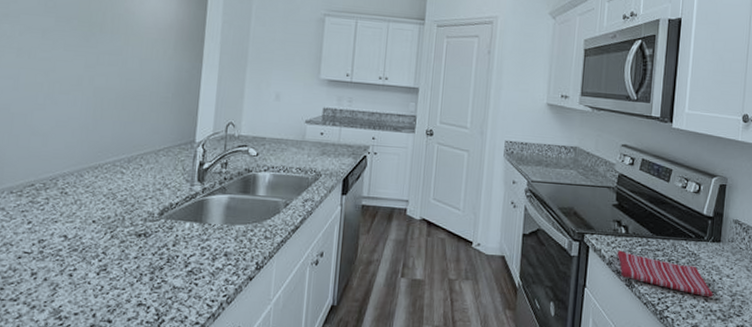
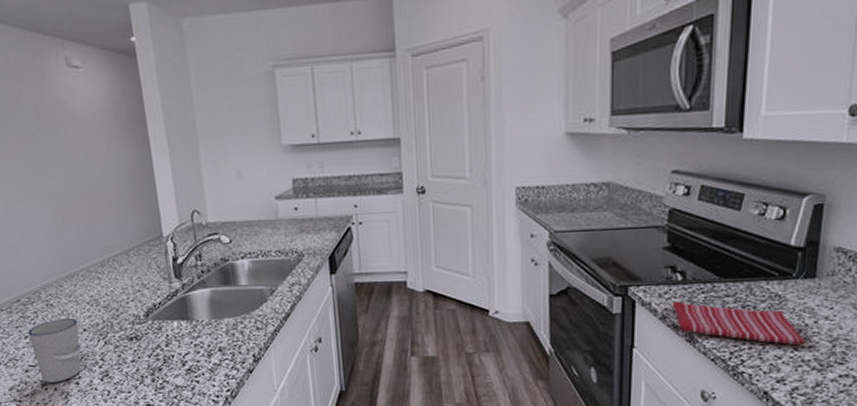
cup: none [32,208,89,273] -> present [27,319,82,383]

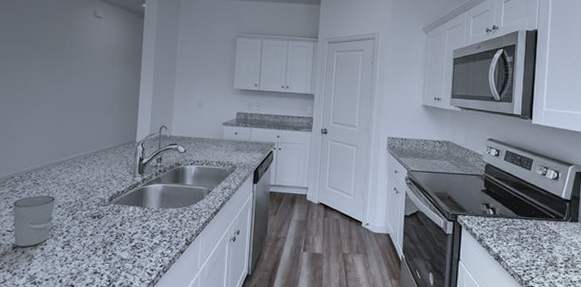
dish towel: present [672,301,806,346] -> none [486,229,573,270]

